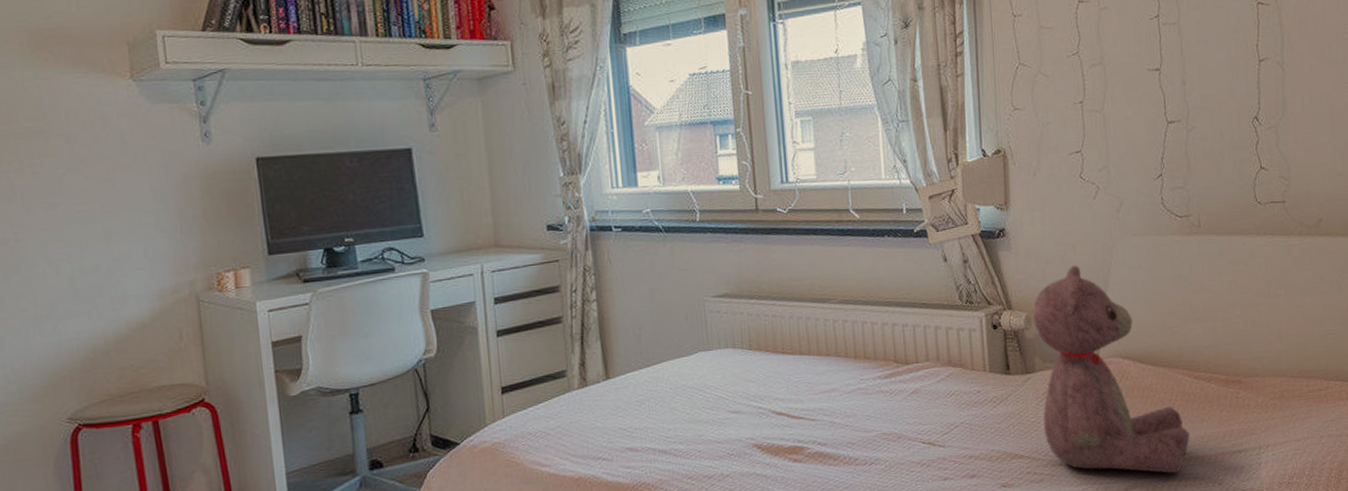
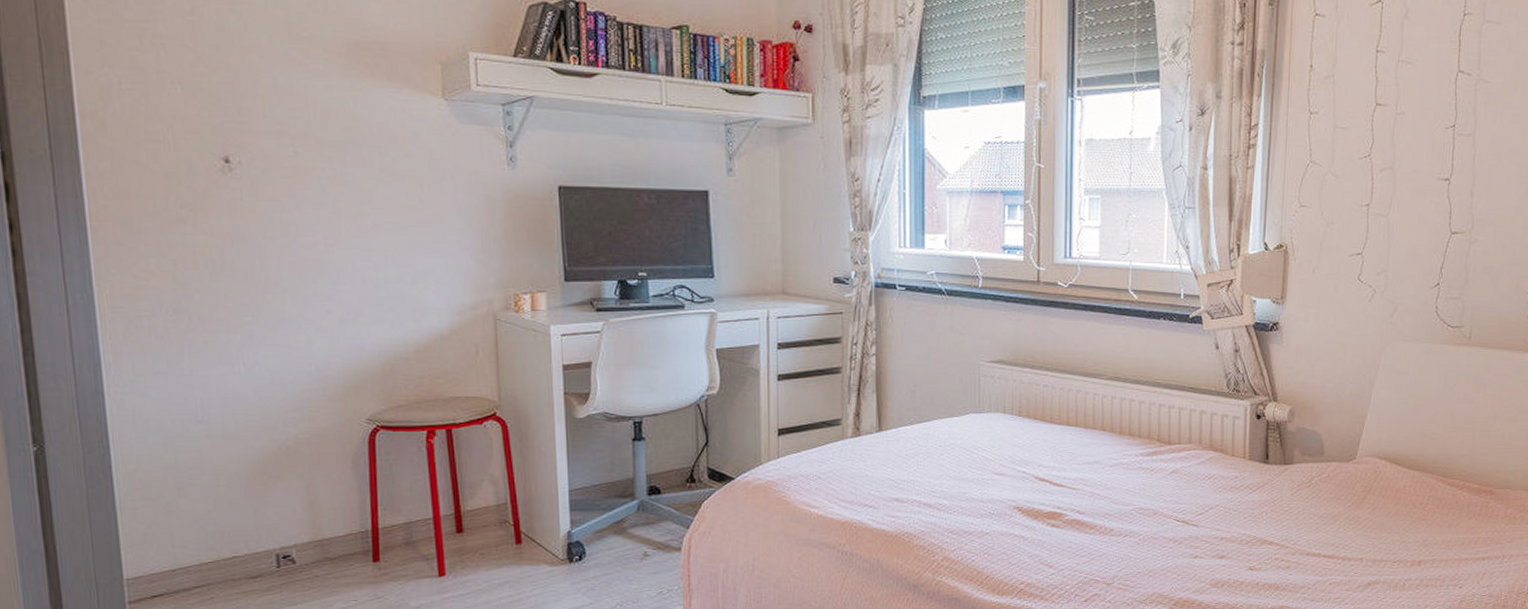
teddy bear: present [1032,265,1190,474] -> none [1295,364,1437,574]

